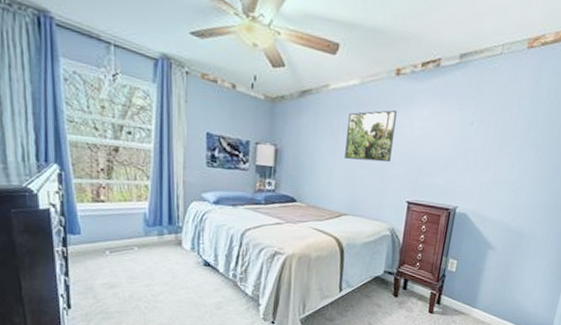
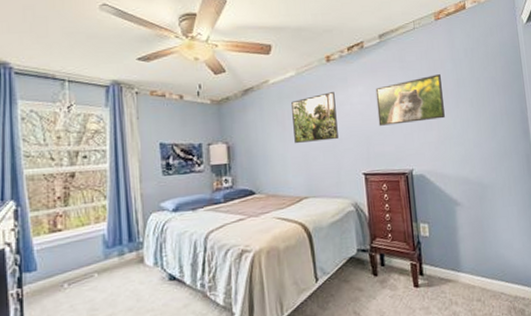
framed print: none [434,111,514,161] -> present [375,74,445,126]

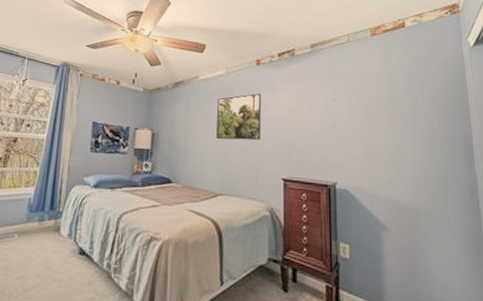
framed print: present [375,74,445,126] -> none [303,88,376,134]

